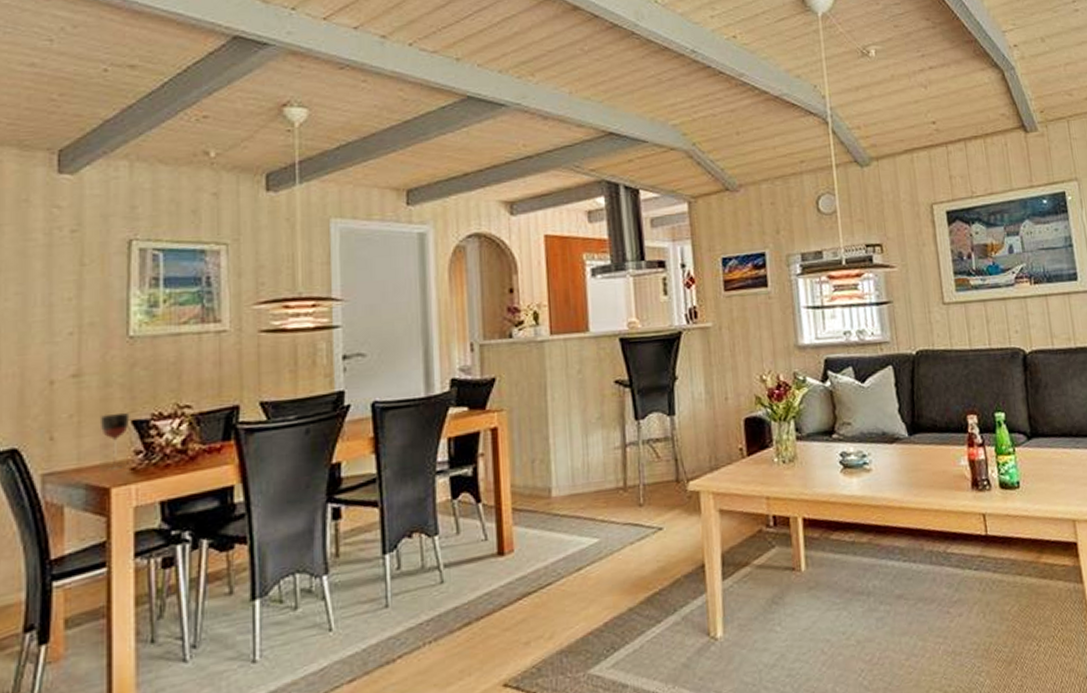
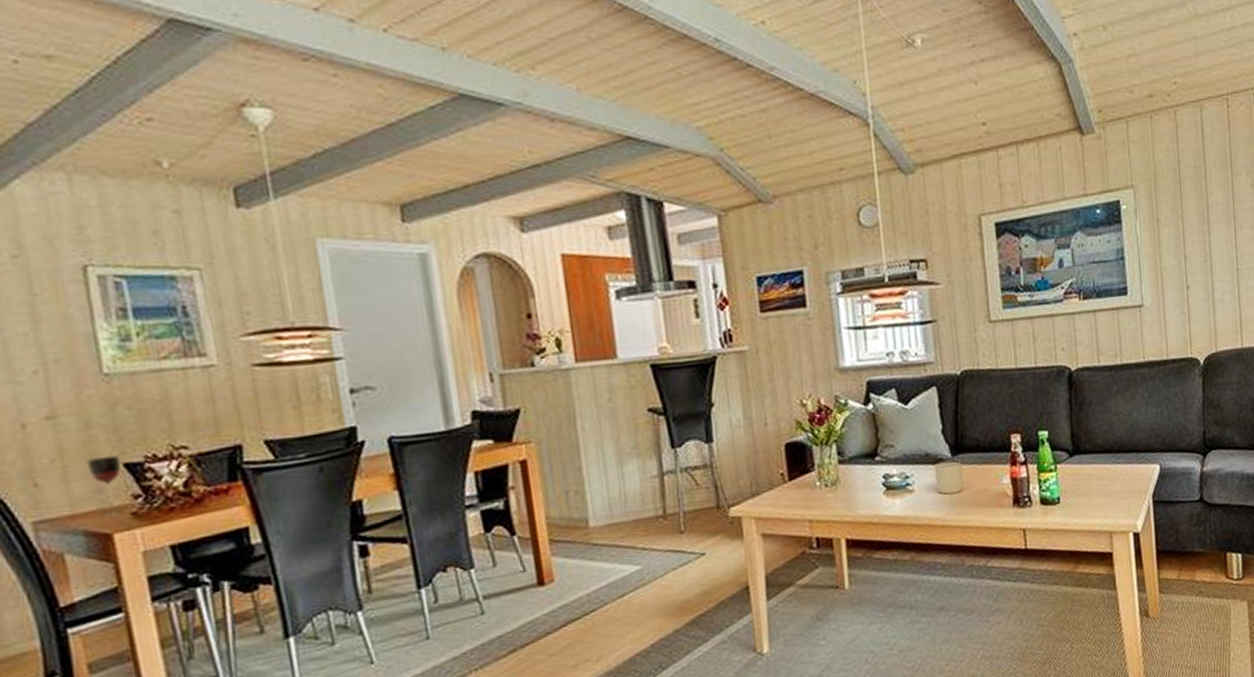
mug: none [890,441,921,475] -> present [933,461,964,495]

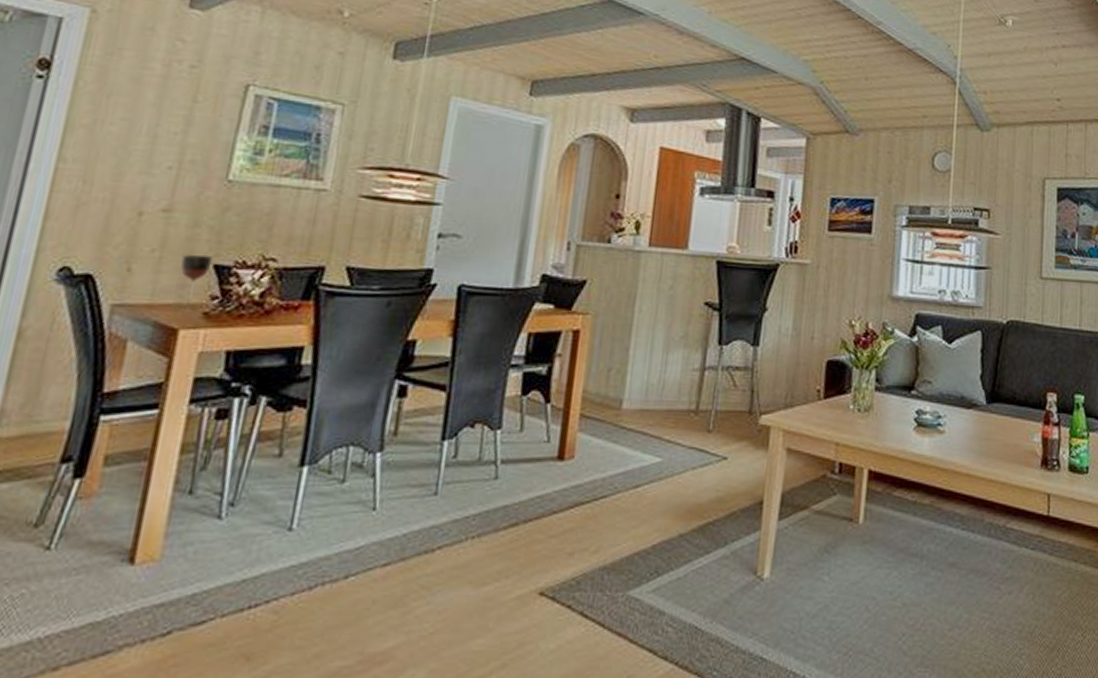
mug: present [933,461,964,495] -> none [967,408,995,443]

